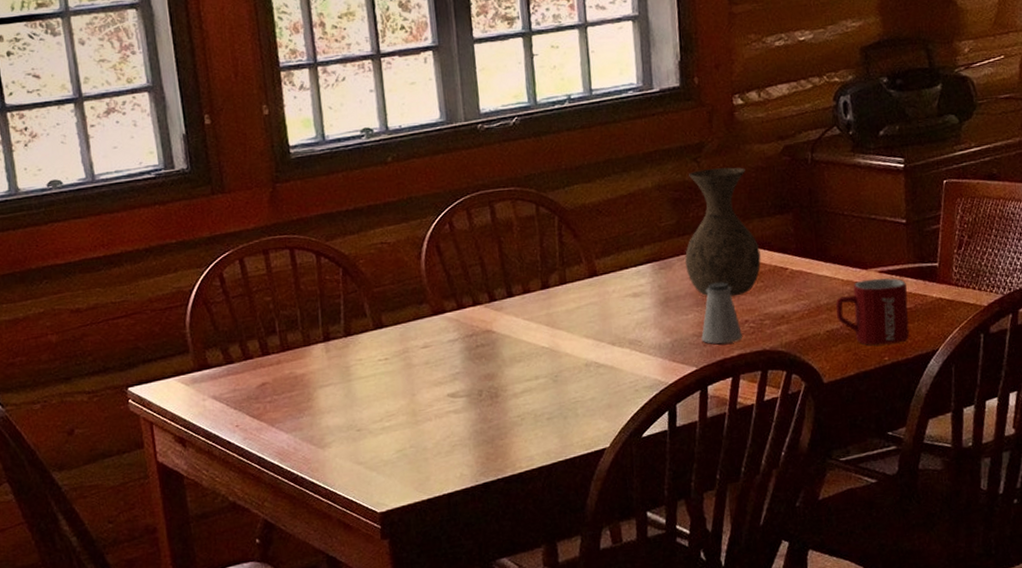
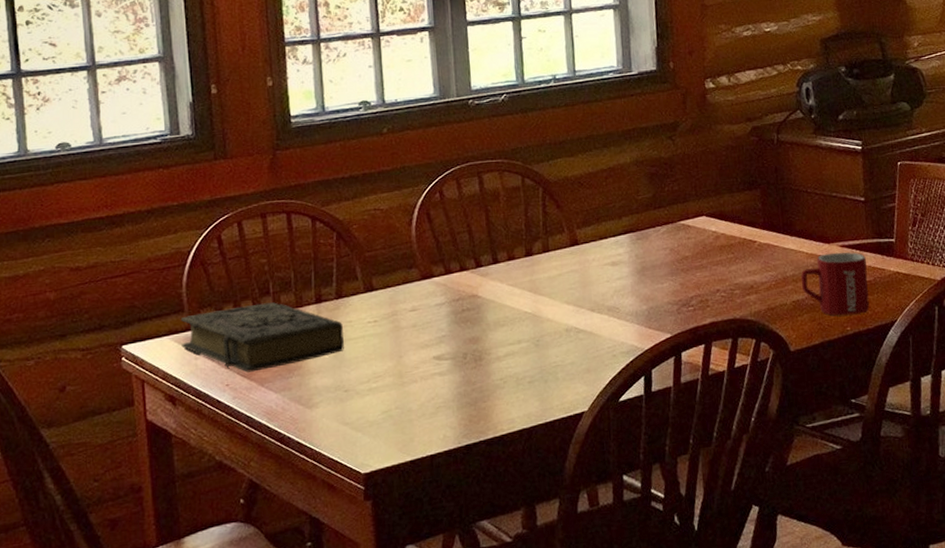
book: none [185,341,355,413] -> present [180,302,344,373]
vase: present [685,167,761,297] -> none [661,145,732,267]
saltshaker: present [701,282,742,344] -> none [676,253,714,312]

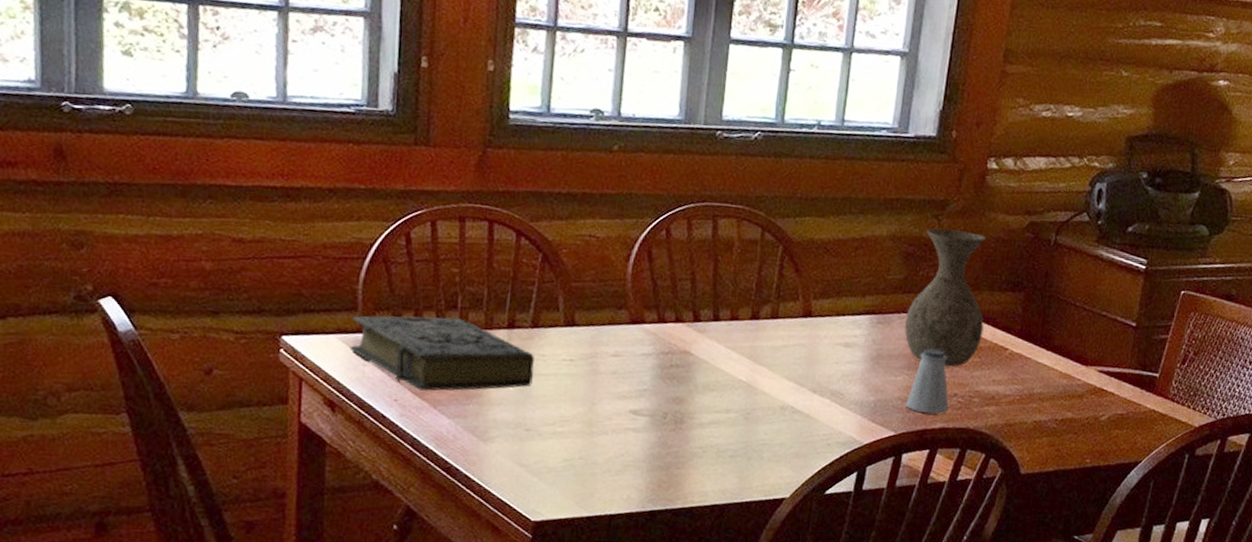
vase: none [661,145,732,267] -> present [904,228,986,367]
saltshaker: none [676,253,714,312] -> present [906,349,949,414]
mug: present [801,252,870,316] -> none [1047,376,1123,448]

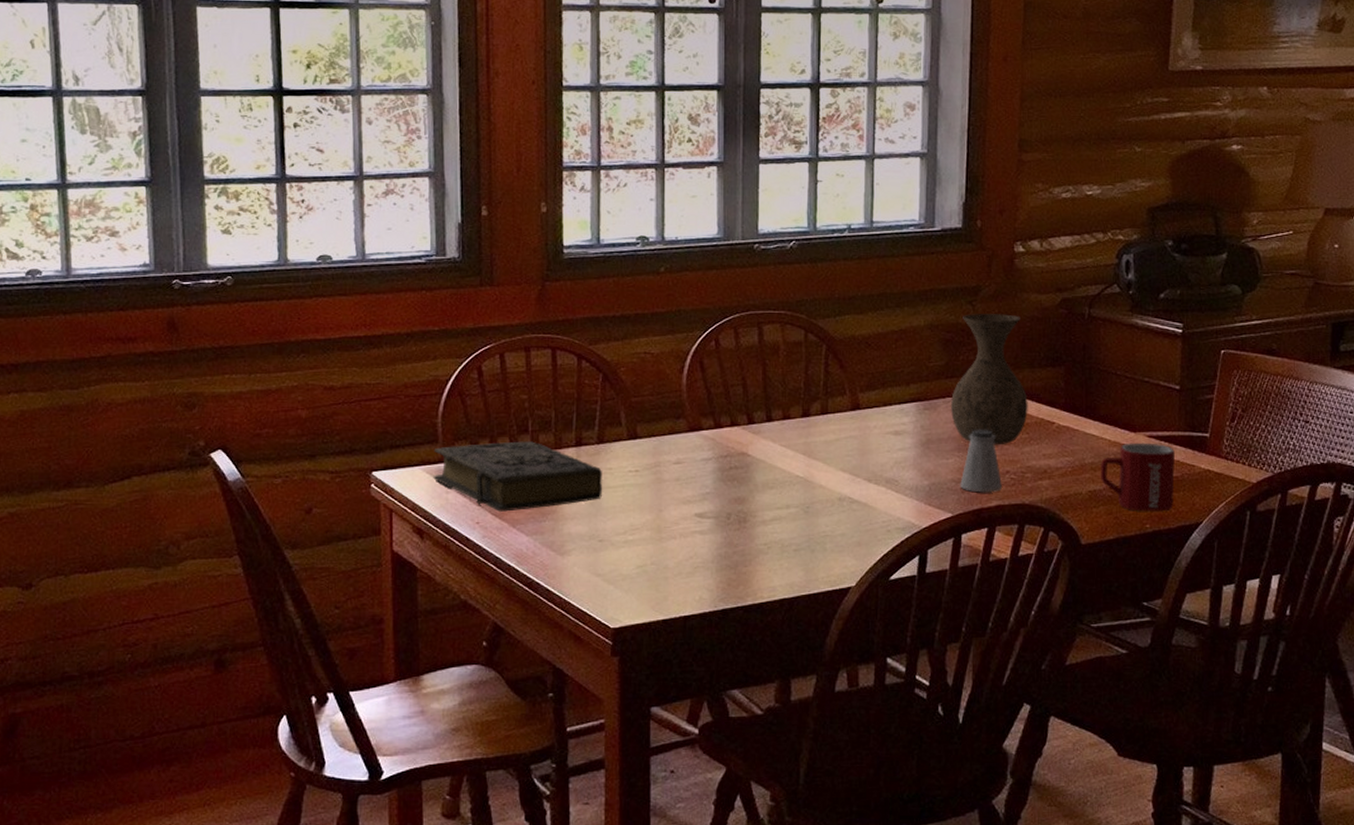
mug: none [1047,376,1123,448] -> present [1100,442,1175,512]

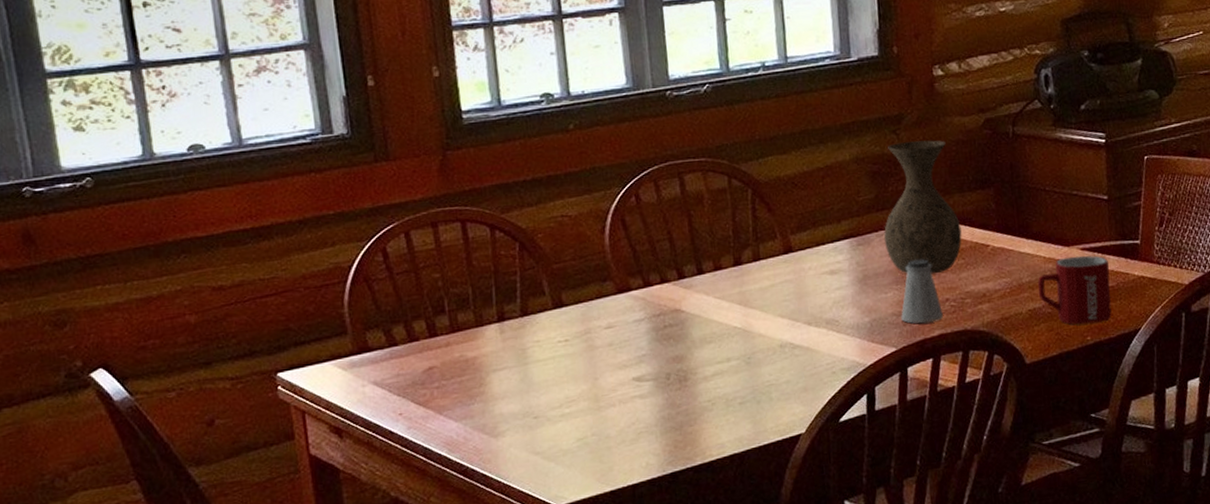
book: present [433,441,602,512] -> none [343,321,532,400]

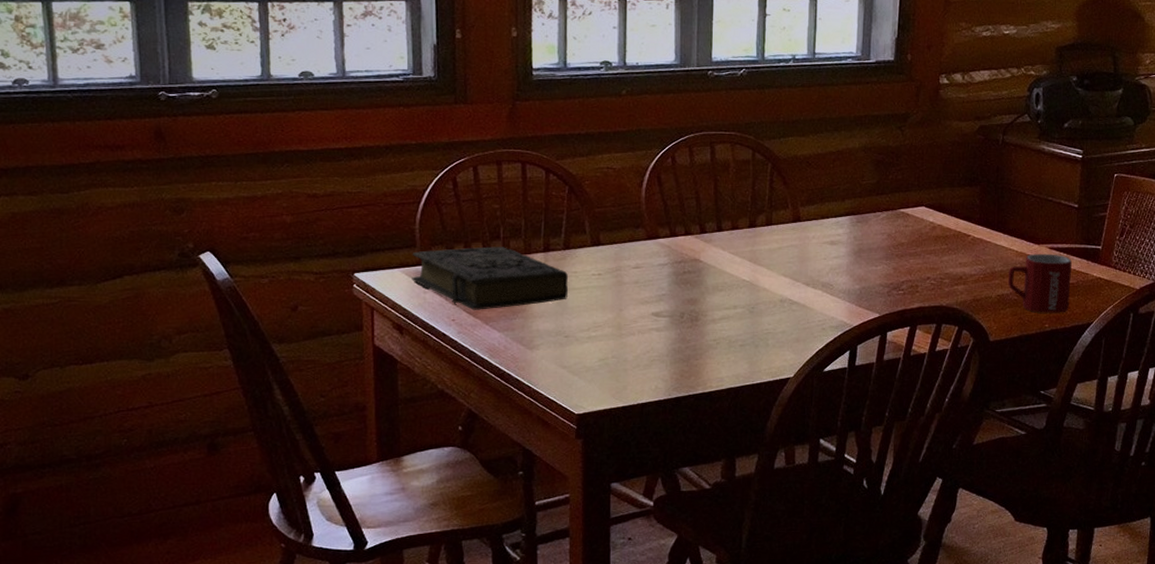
book: none [343,321,532,400] -> present [412,246,568,310]
vase: present [884,140,962,274] -> none [881,138,948,255]
saltshaker: present [901,259,943,324] -> none [887,241,923,295]

